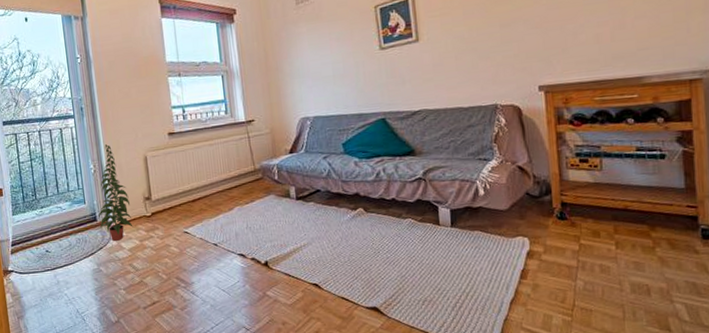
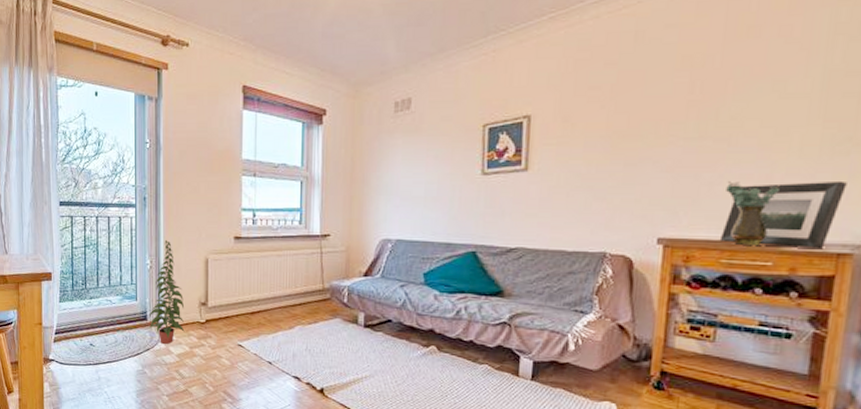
vase: none [588,27,632,83] -> present [726,181,780,247]
picture frame: none [590,17,686,83] -> present [719,180,847,250]

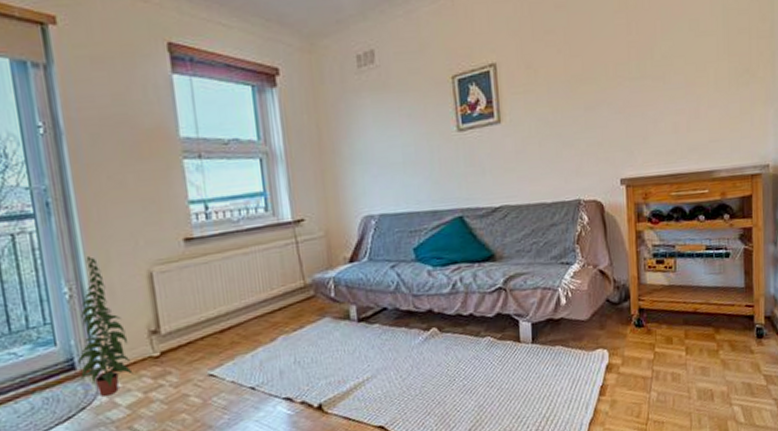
picture frame: present [719,180,847,250] -> none [668,109,750,176]
vase: present [726,181,780,247] -> none [667,117,705,177]

